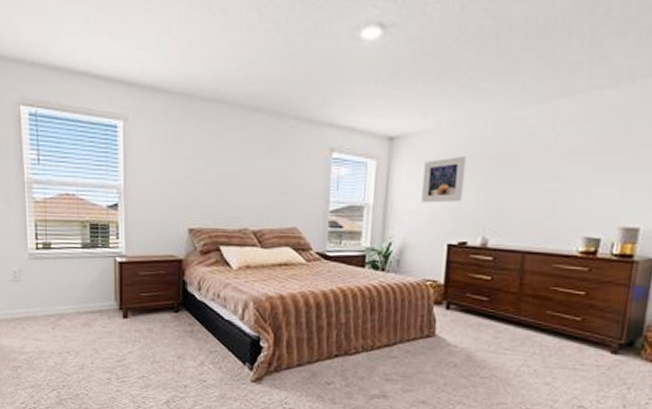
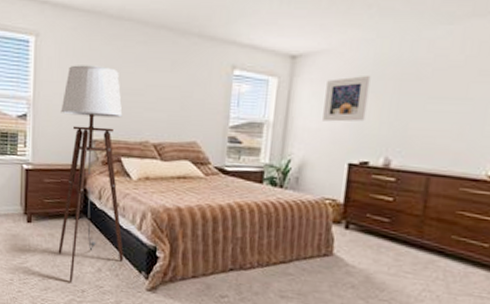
floor lamp: none [154,151,226,378] -> present [58,65,123,282]

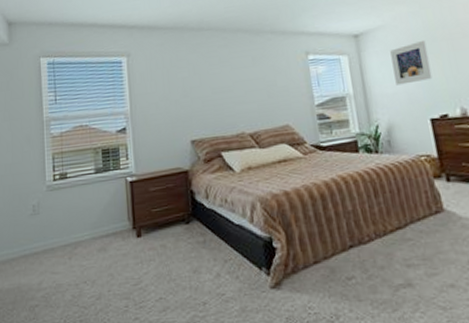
floor lamp: present [58,65,123,282] -> none [157,72,241,296]

